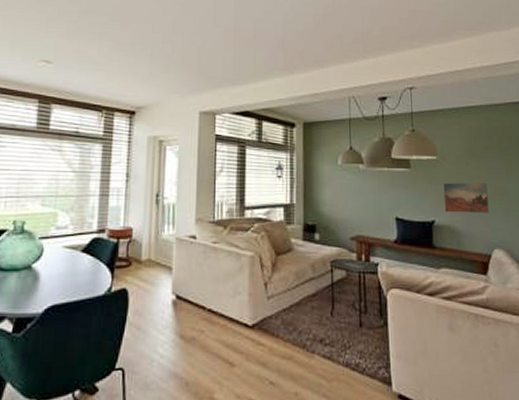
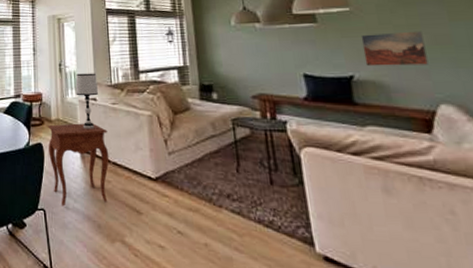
side table: none [134,264,205,364] -> present [48,123,110,207]
table lamp: none [173,206,200,272] -> present [75,73,99,129]

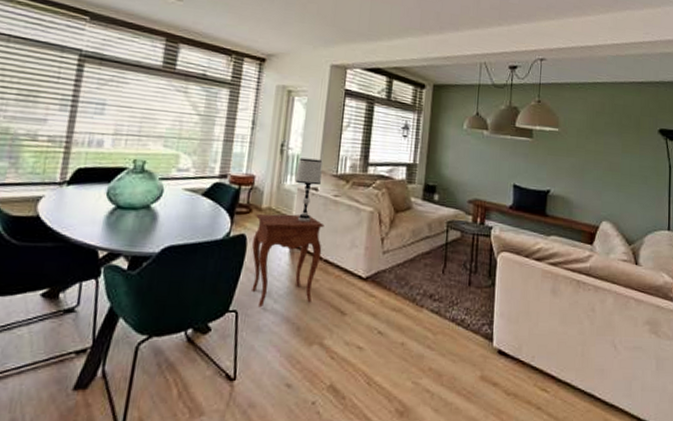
wall art: present [360,30,429,67] -> none [560,154,603,187]

